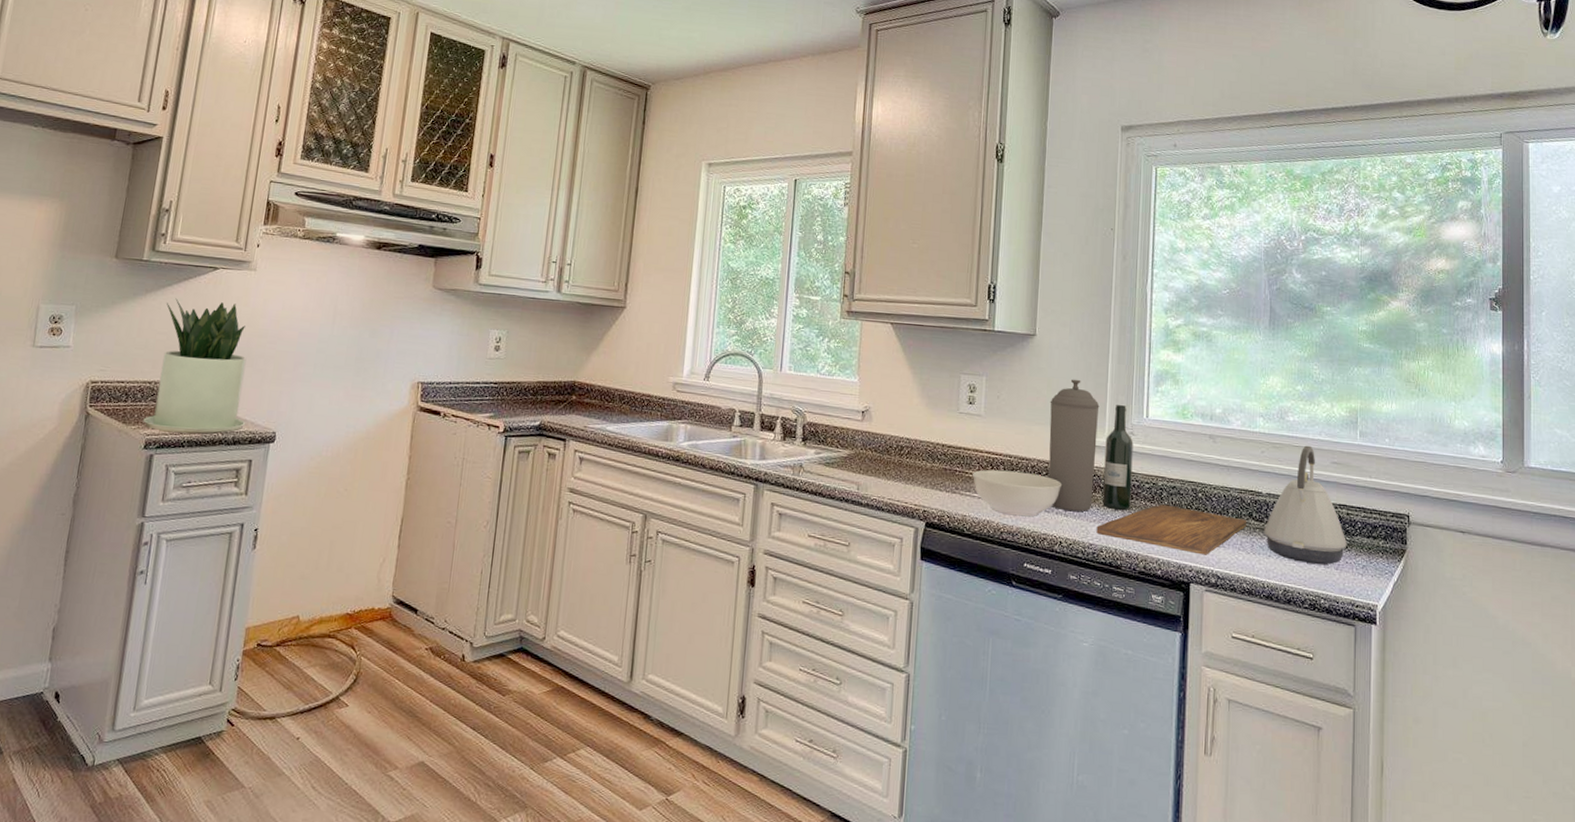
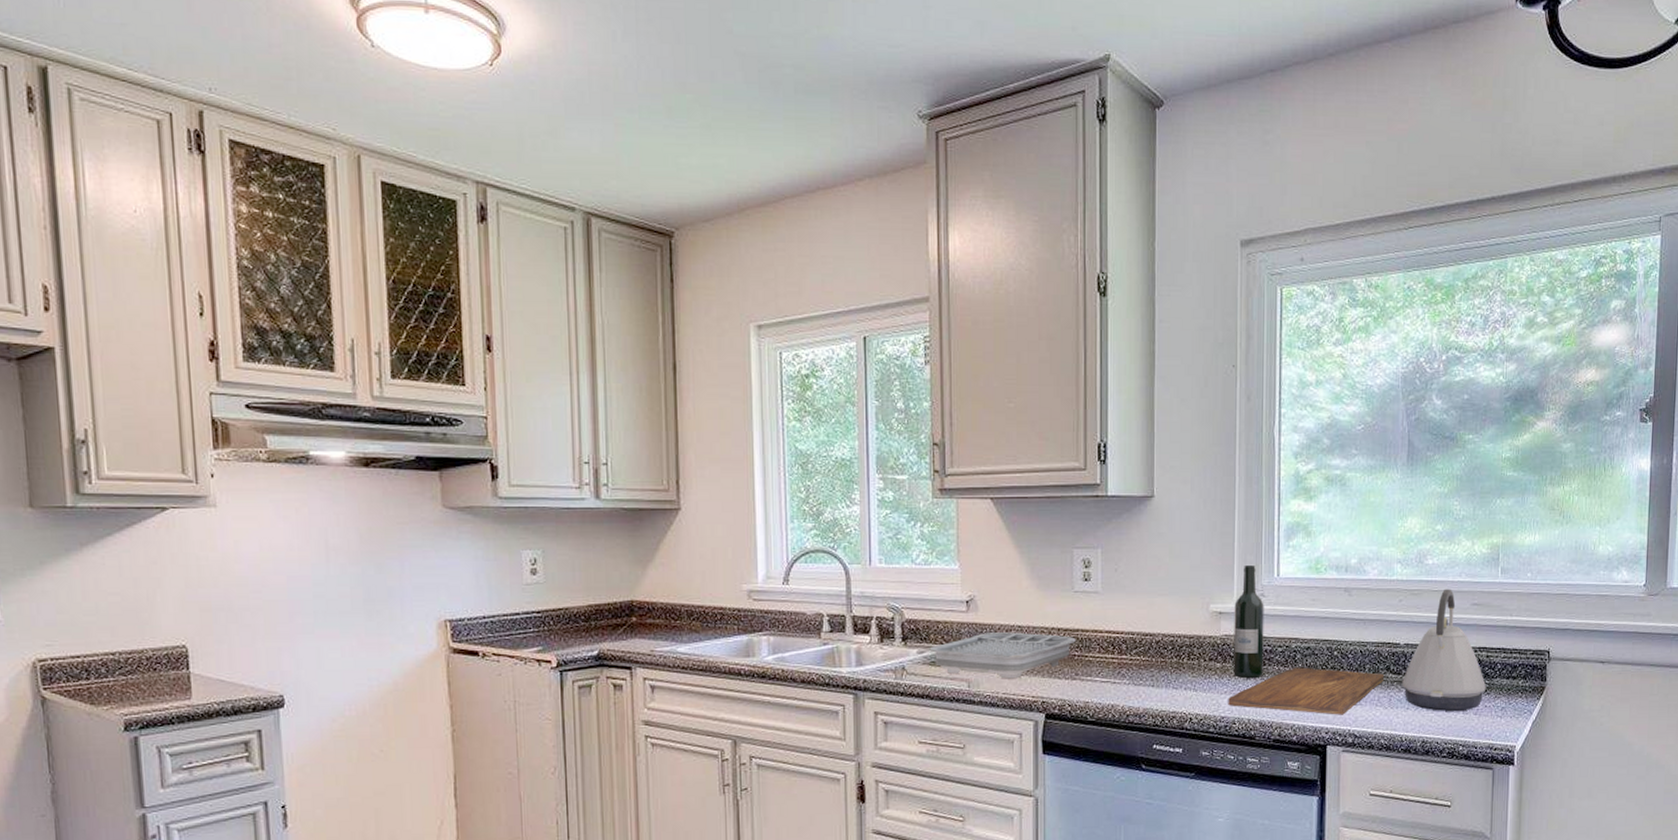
planter: present [143,298,247,435] -> none [111,549,244,709]
dish rack: none [825,441,958,487] -> present [929,632,1076,679]
bowl: present [972,469,1063,517] -> none [1092,649,1190,697]
canister: present [1048,379,1100,512] -> none [1172,541,1227,686]

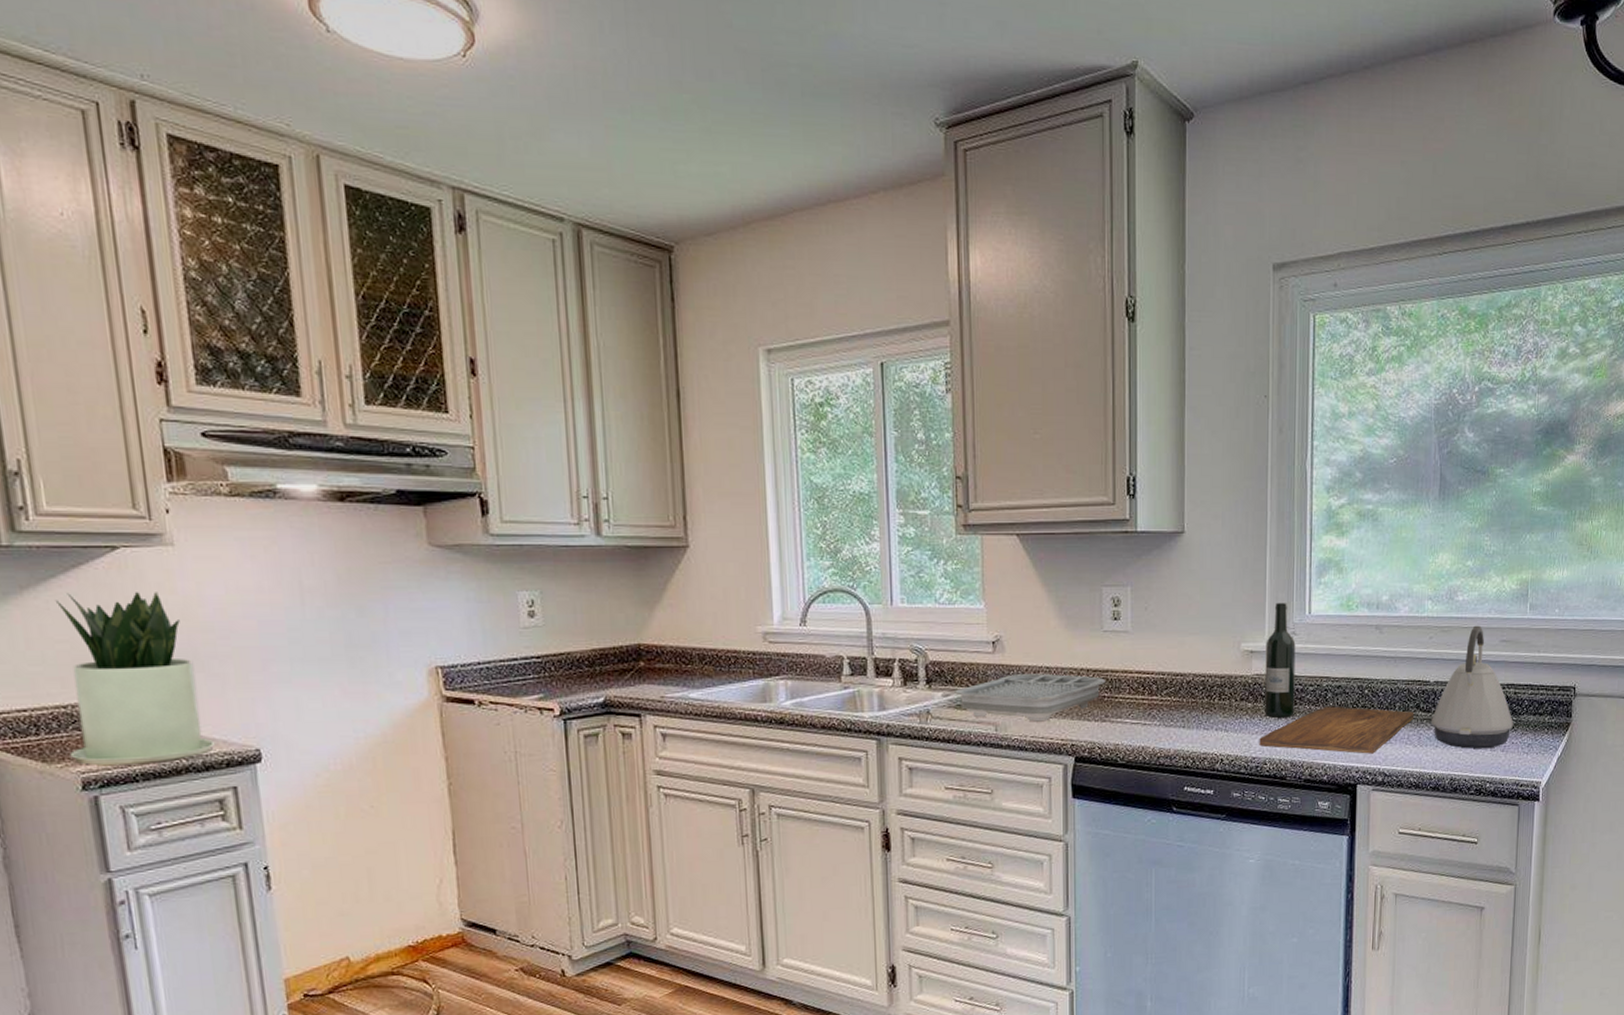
planter: none [111,549,244,709] -> present [56,592,216,766]

